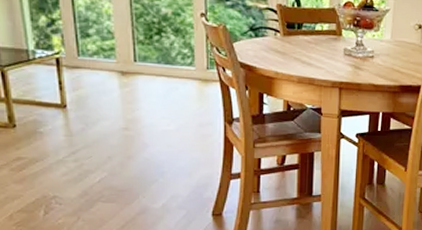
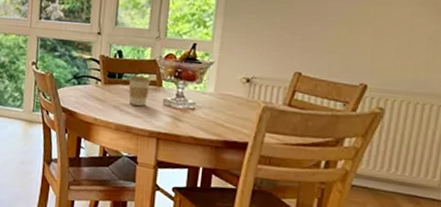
coffee cup: none [309,25,331,57] -> present [128,75,151,106]

